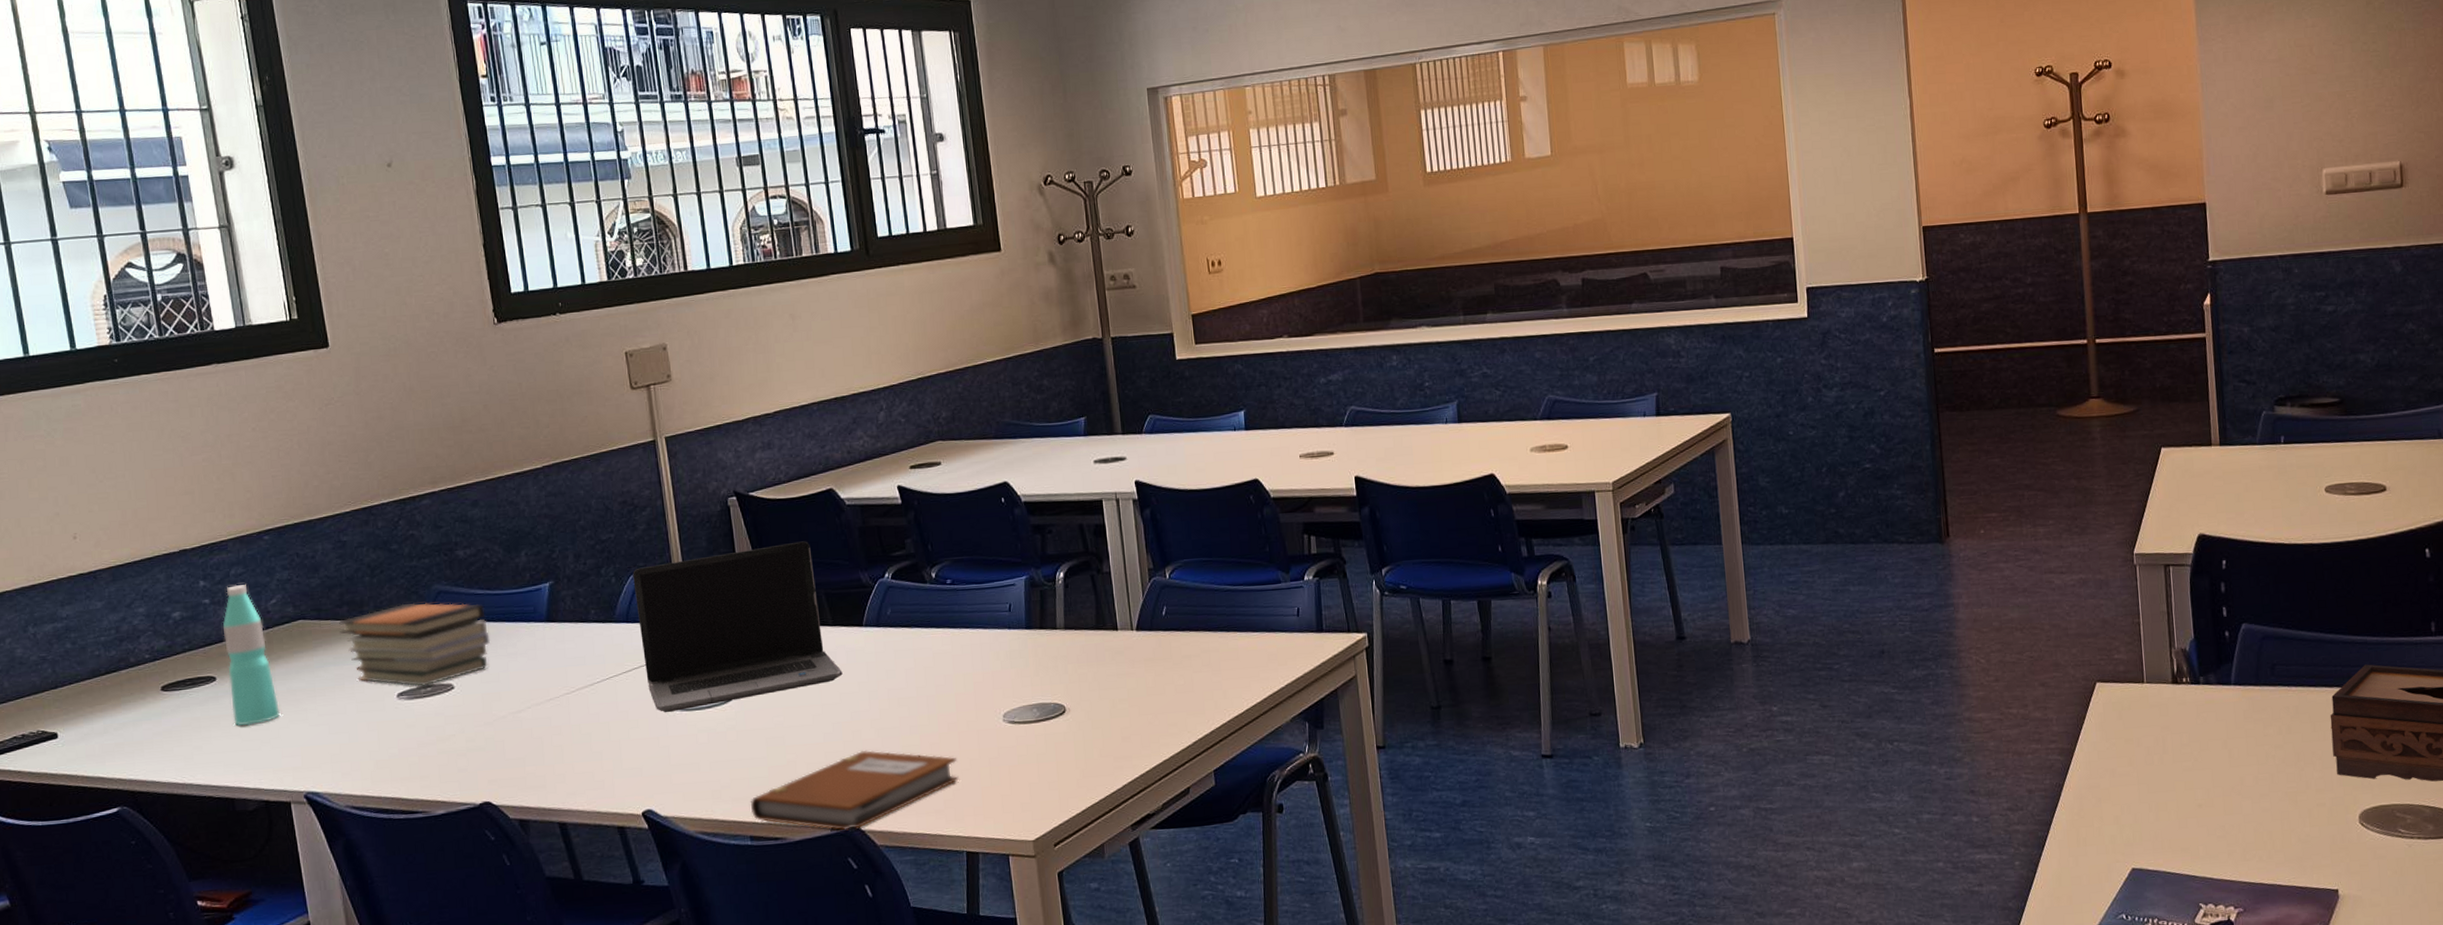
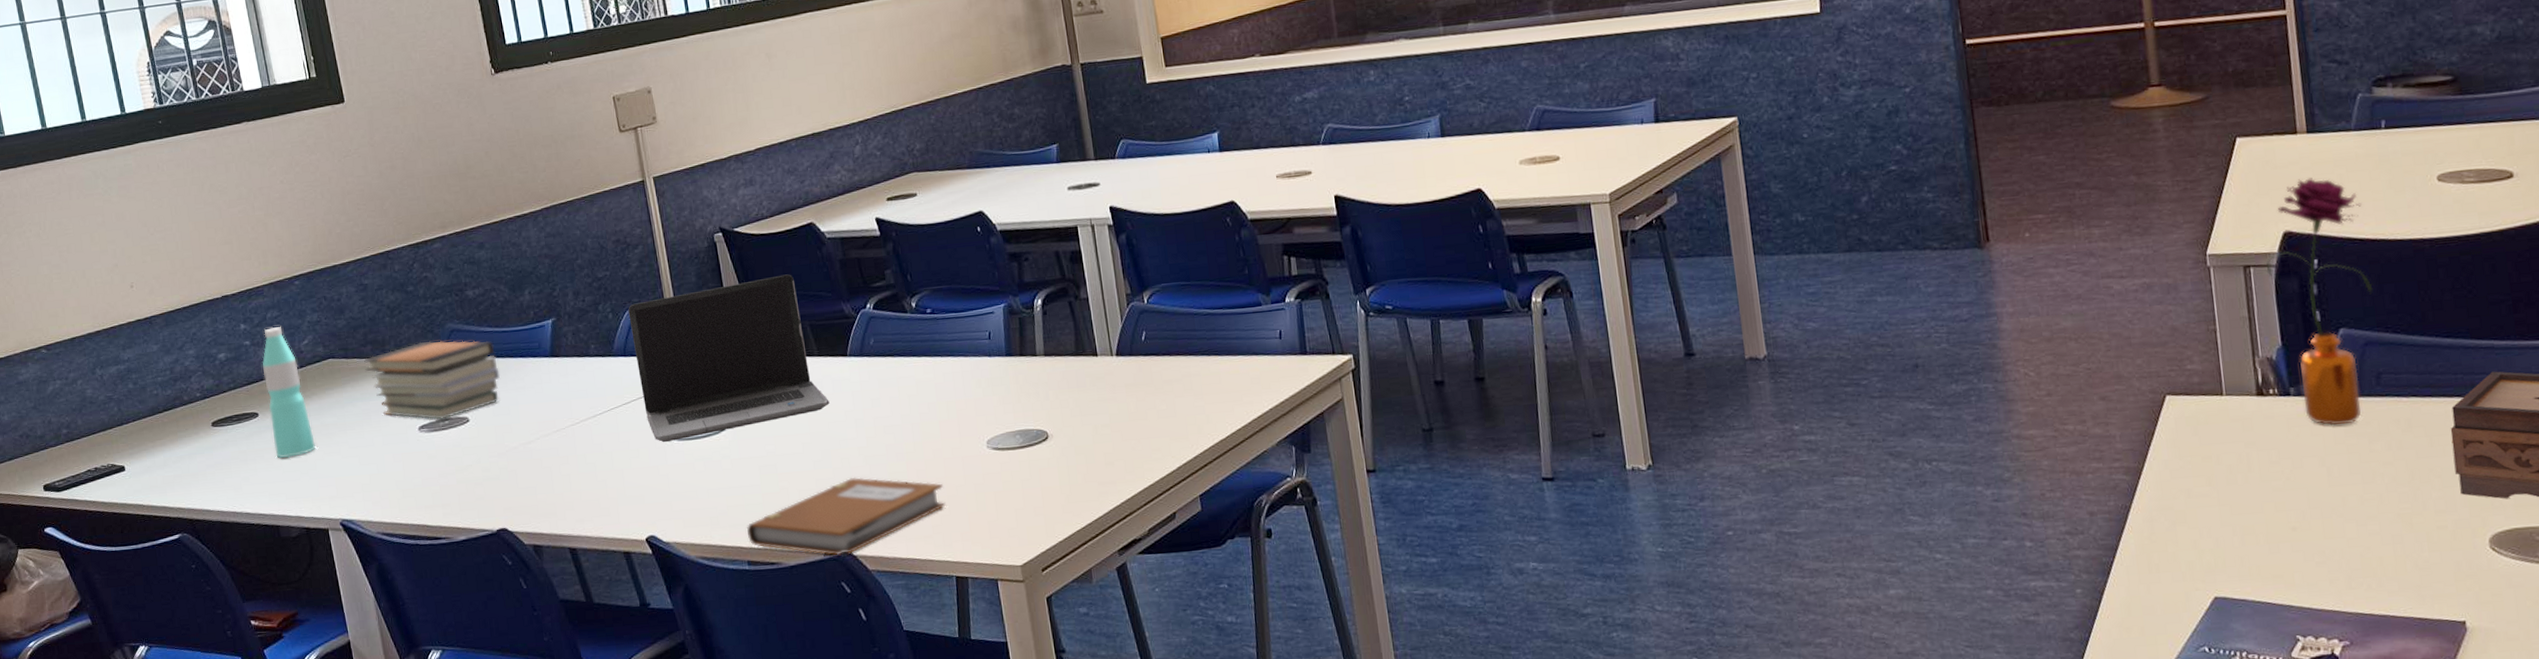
flower: none [2183,486,2270,712] -> present [2266,178,2373,426]

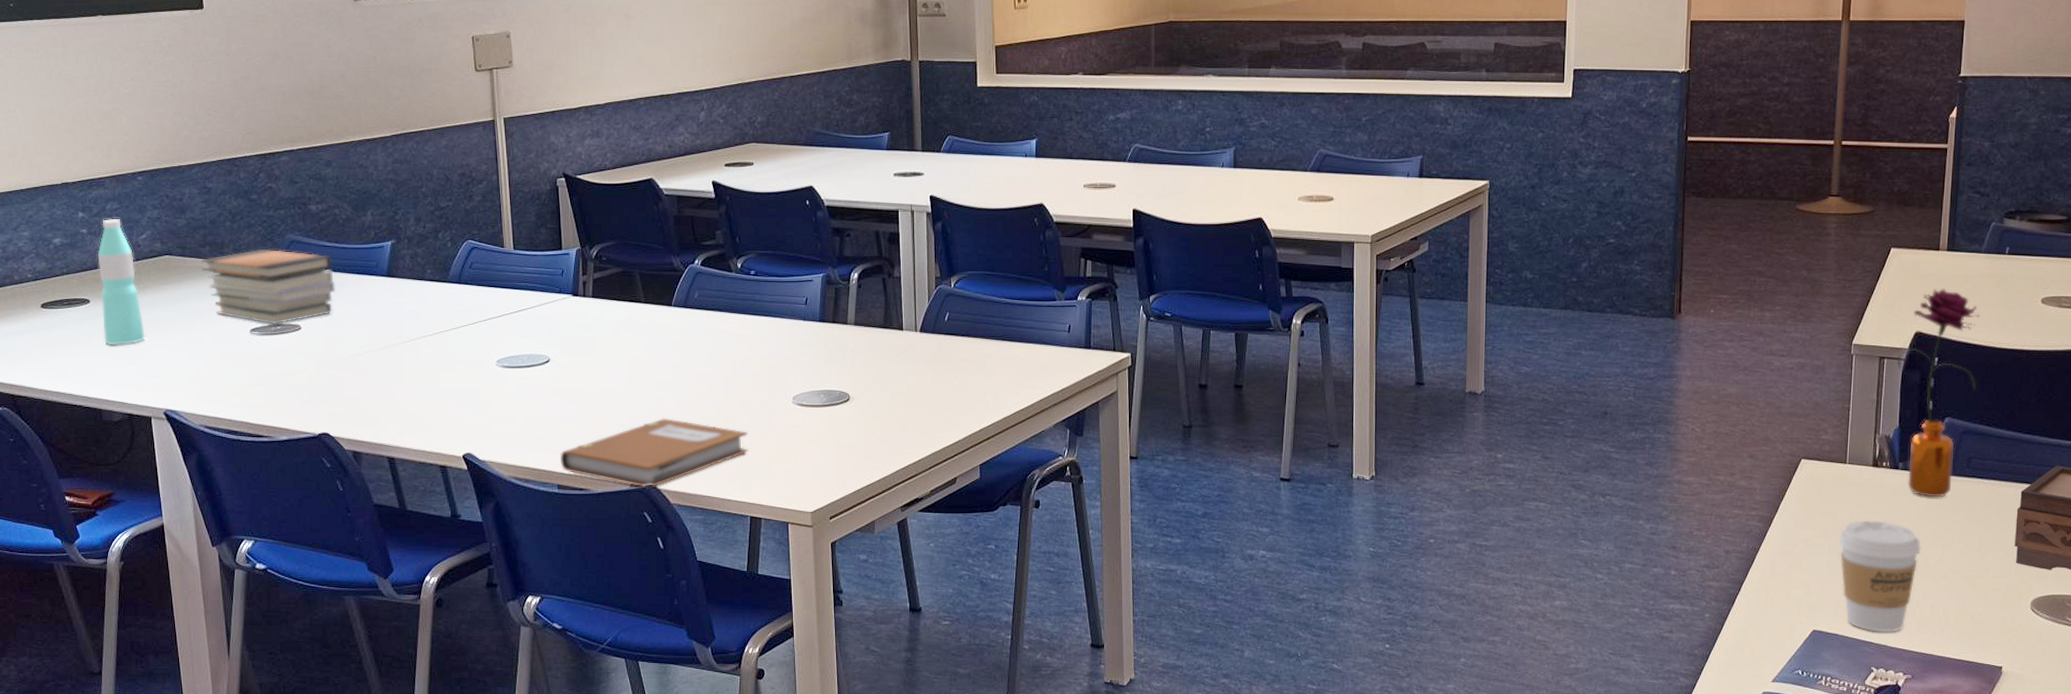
laptop computer: present [628,274,830,442] -> none [467,224,650,367]
coffee cup: none [2228,459,2336,593] -> present [1838,520,1921,632]

